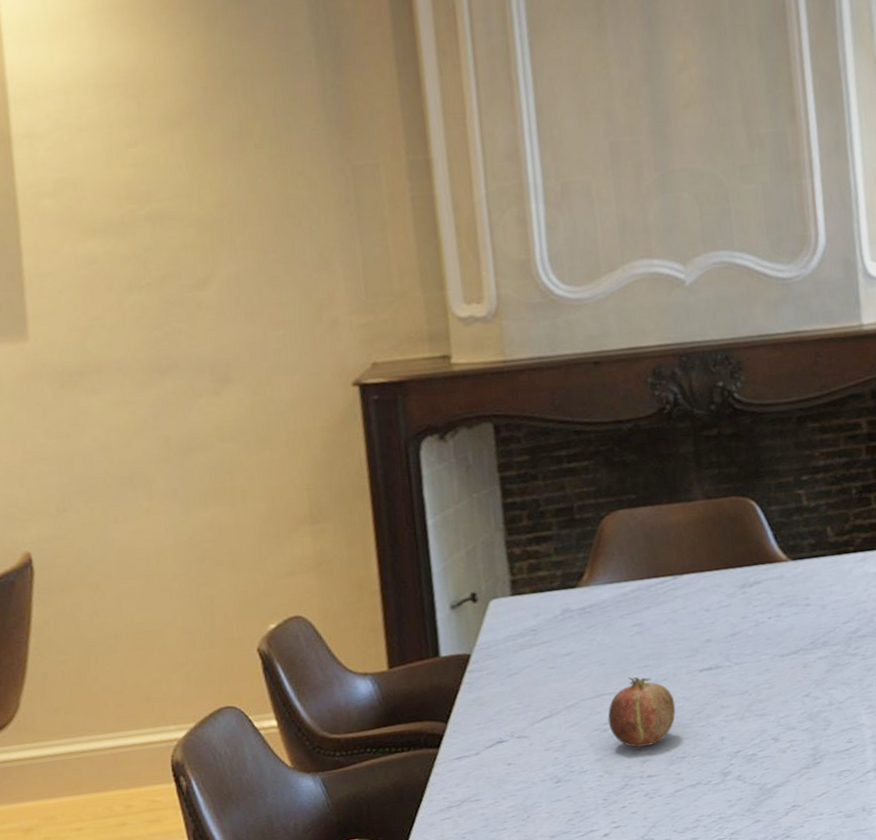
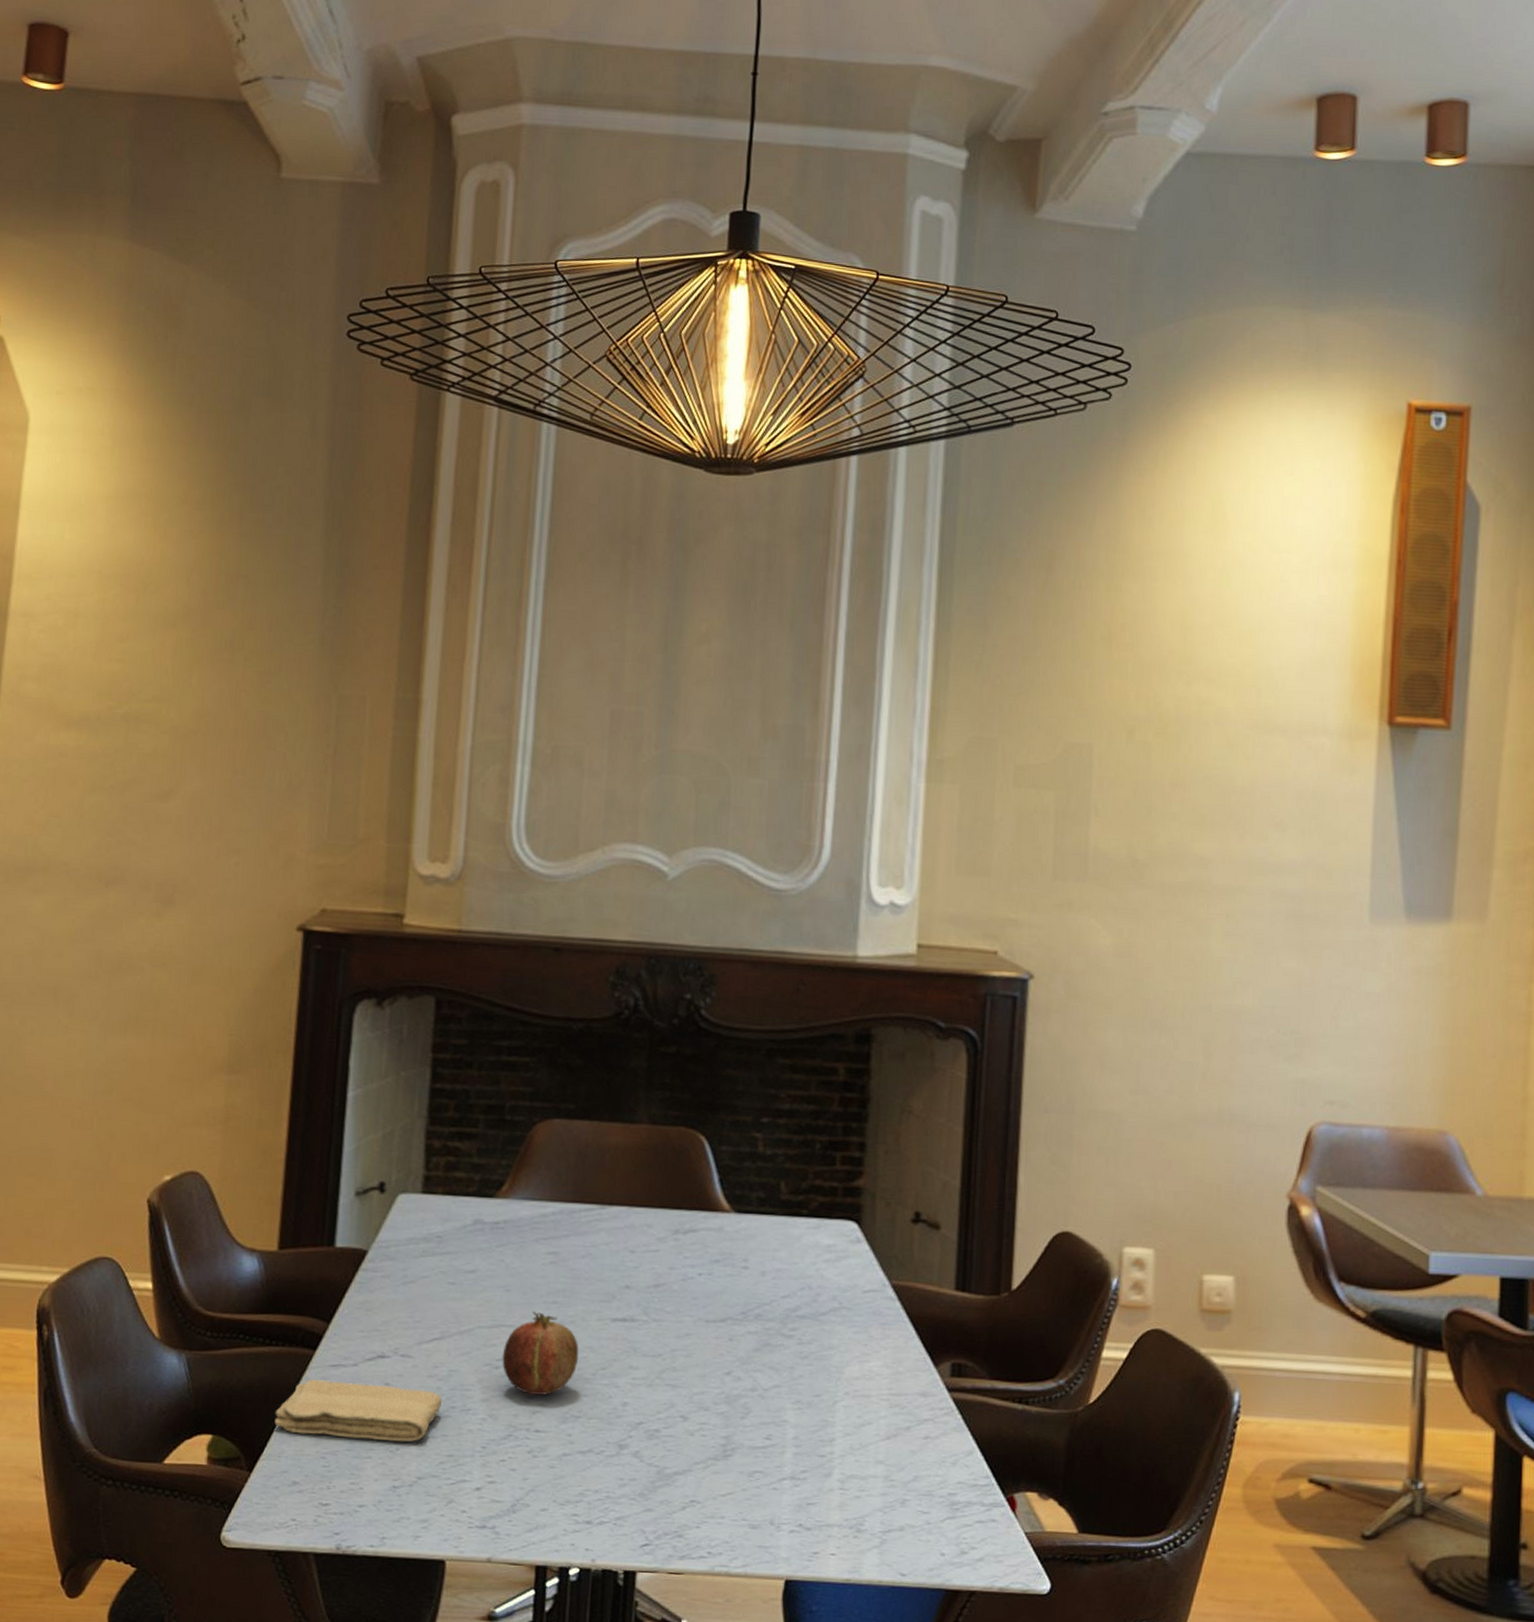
washcloth: none [412,762,561,823] -> present [274,1379,442,1442]

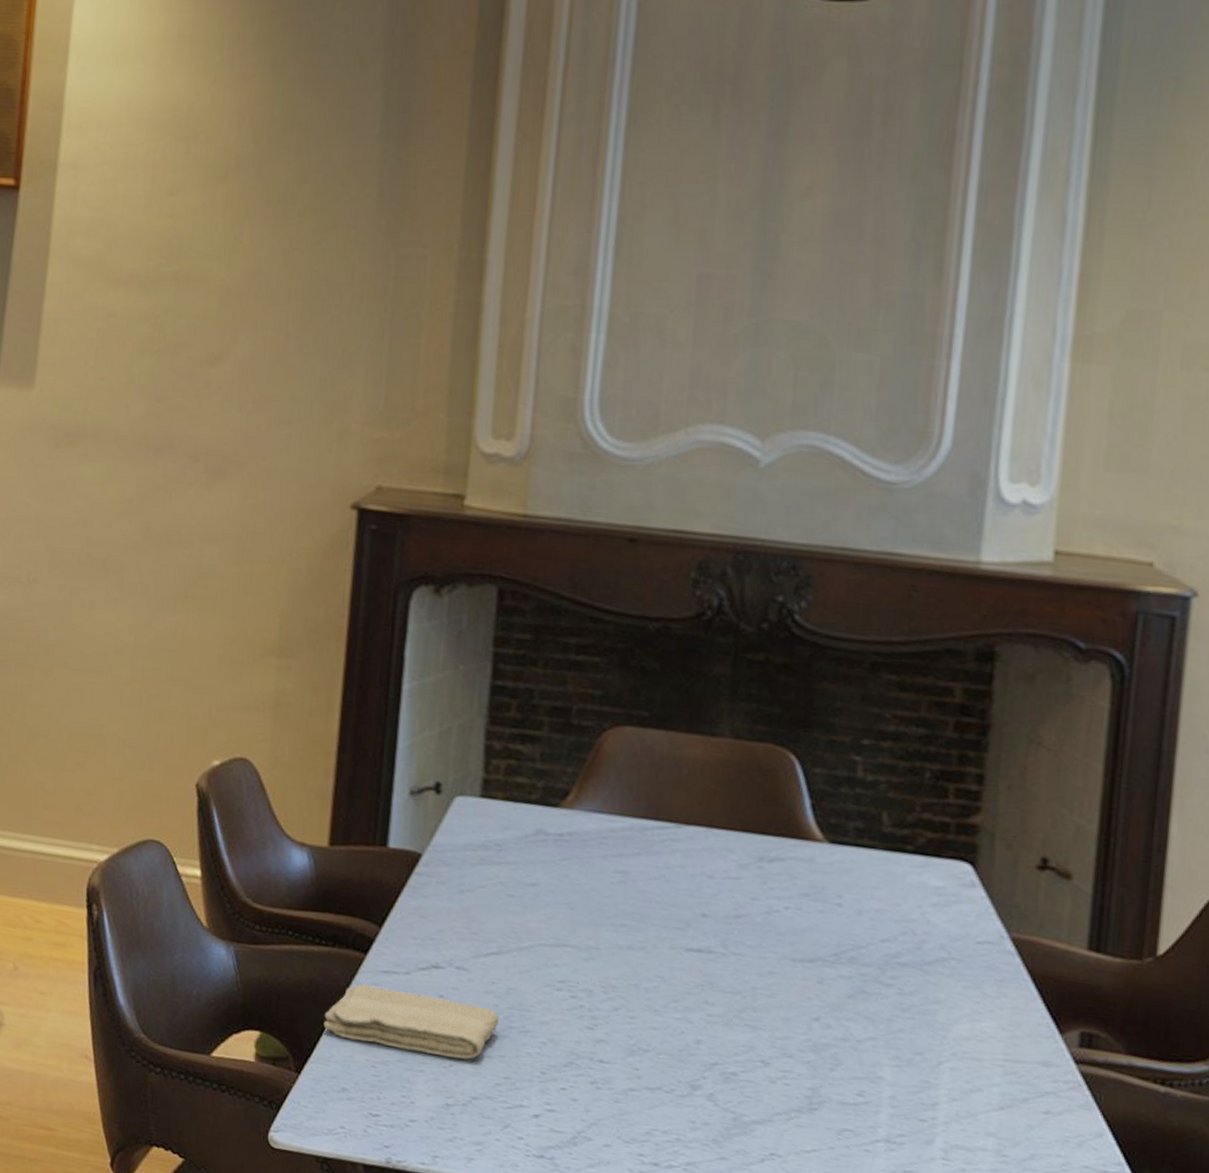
fruit: present [502,1312,579,1395] -> none [564,933,649,1024]

